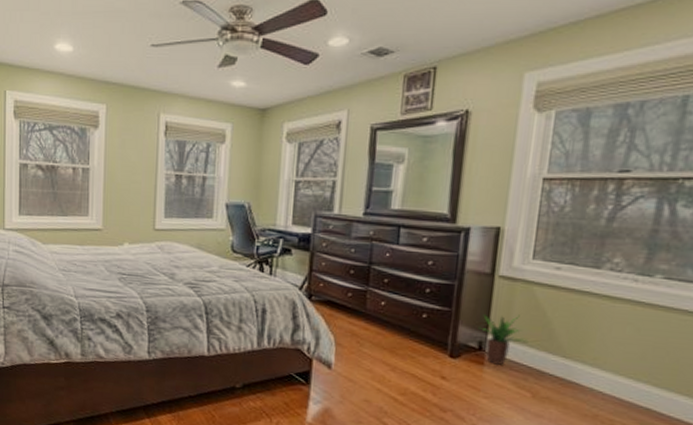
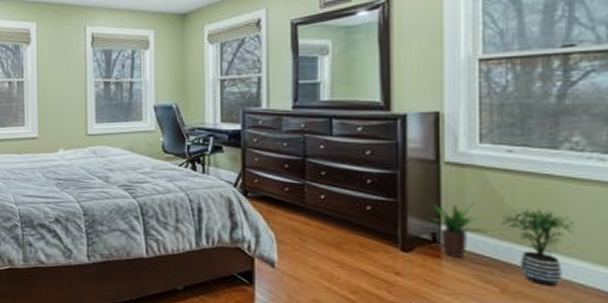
potted plant: none [539,321,604,393] -> present [499,208,575,287]

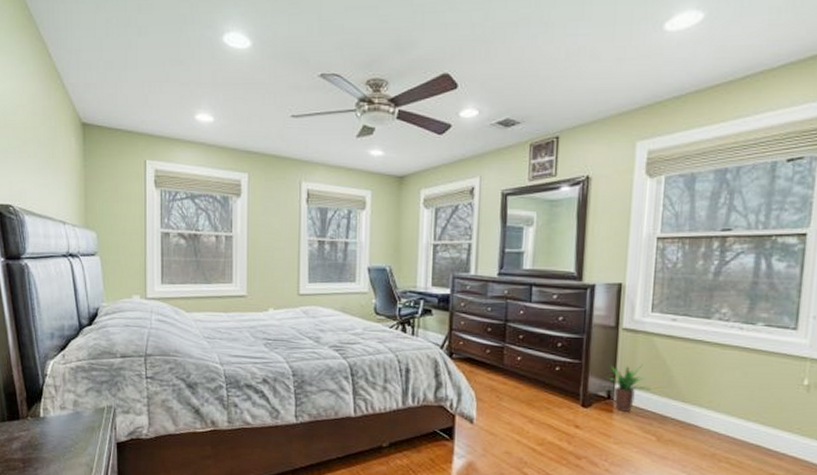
potted plant: present [499,208,575,287] -> none [661,369,717,435]

